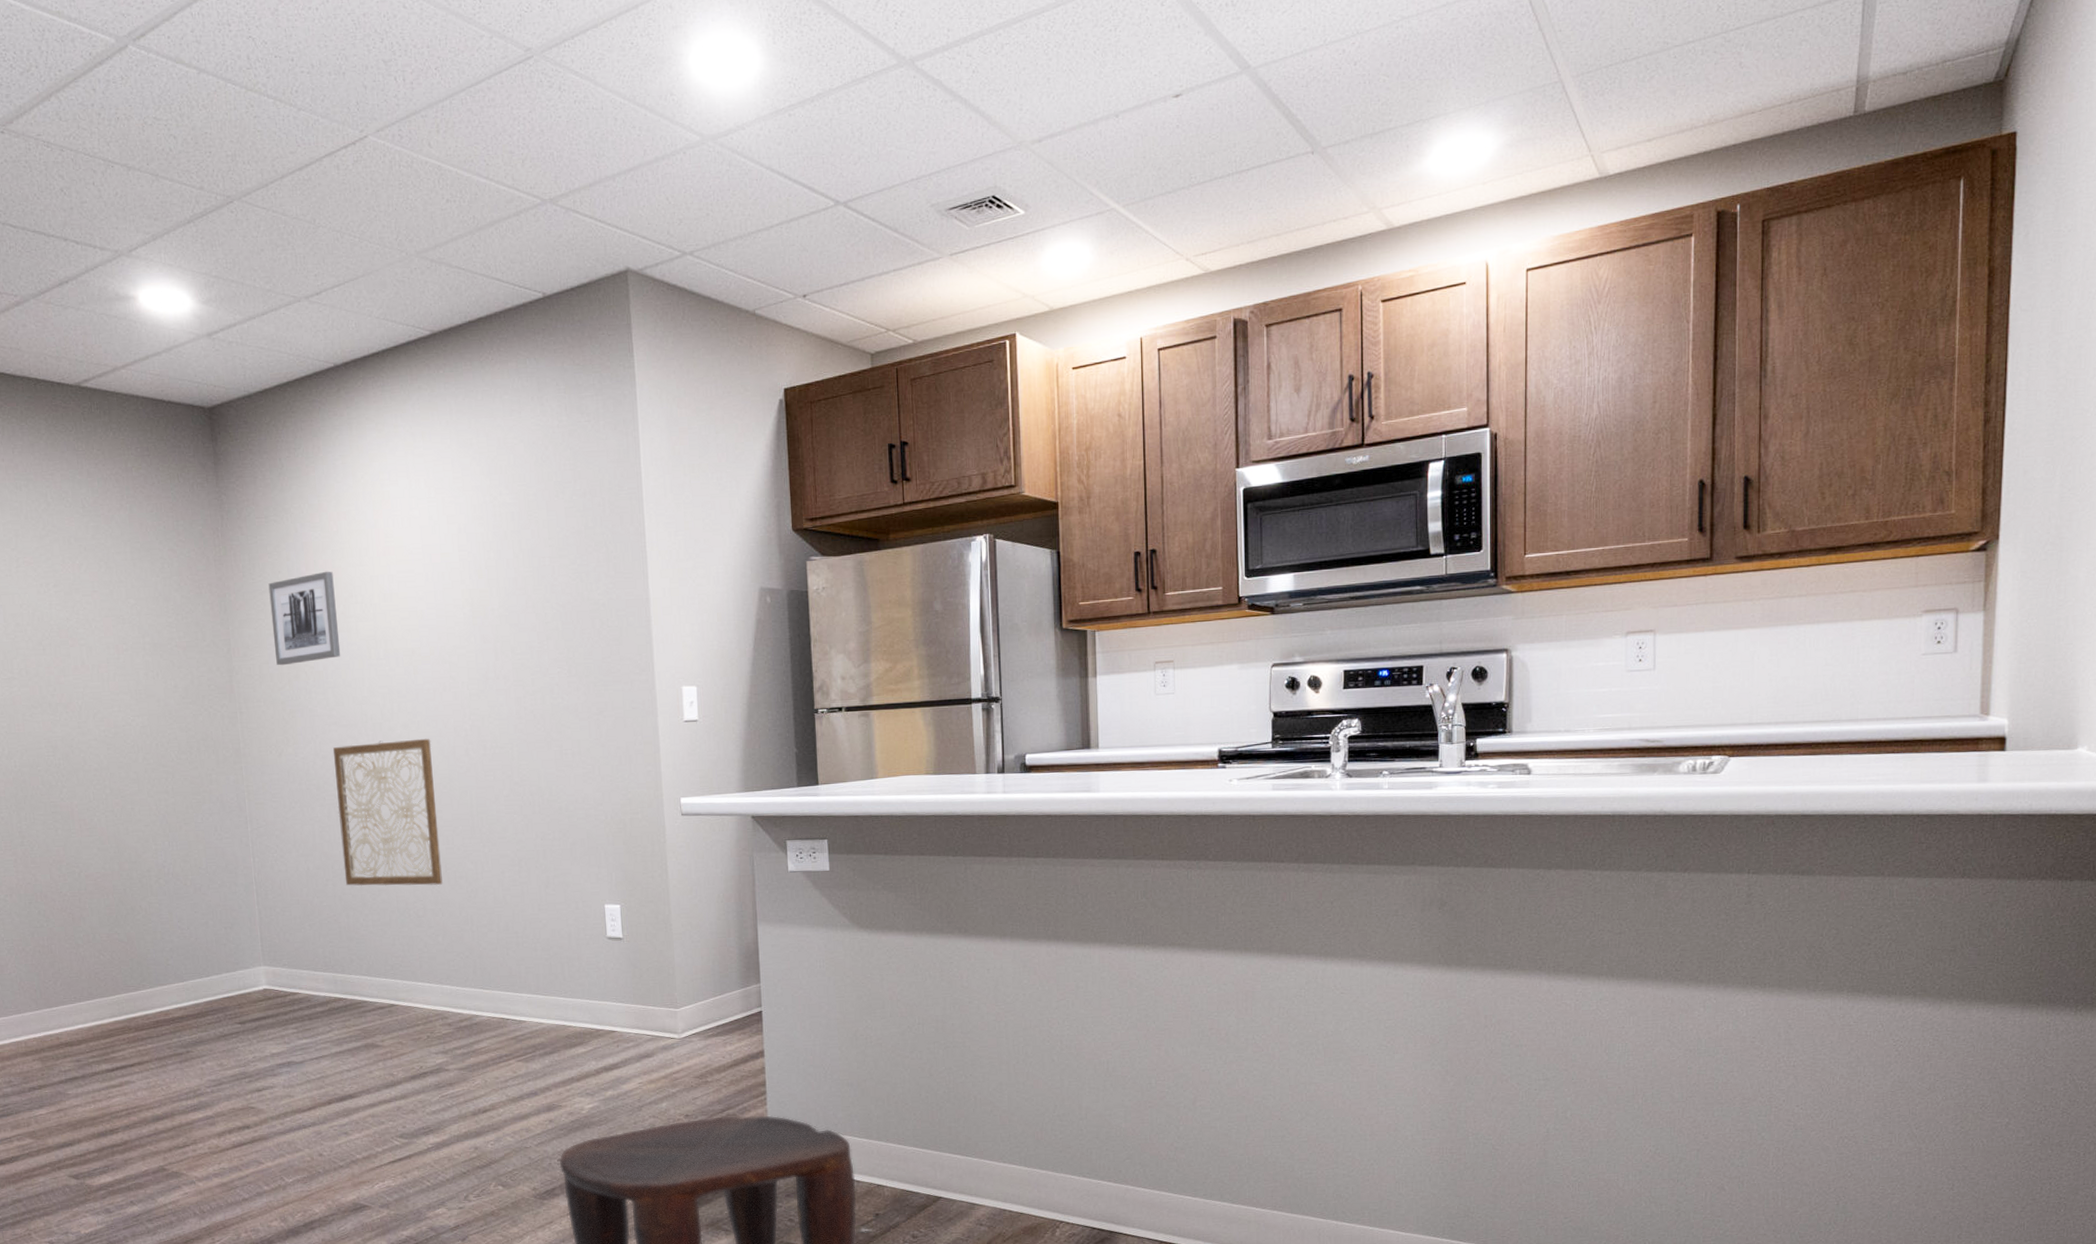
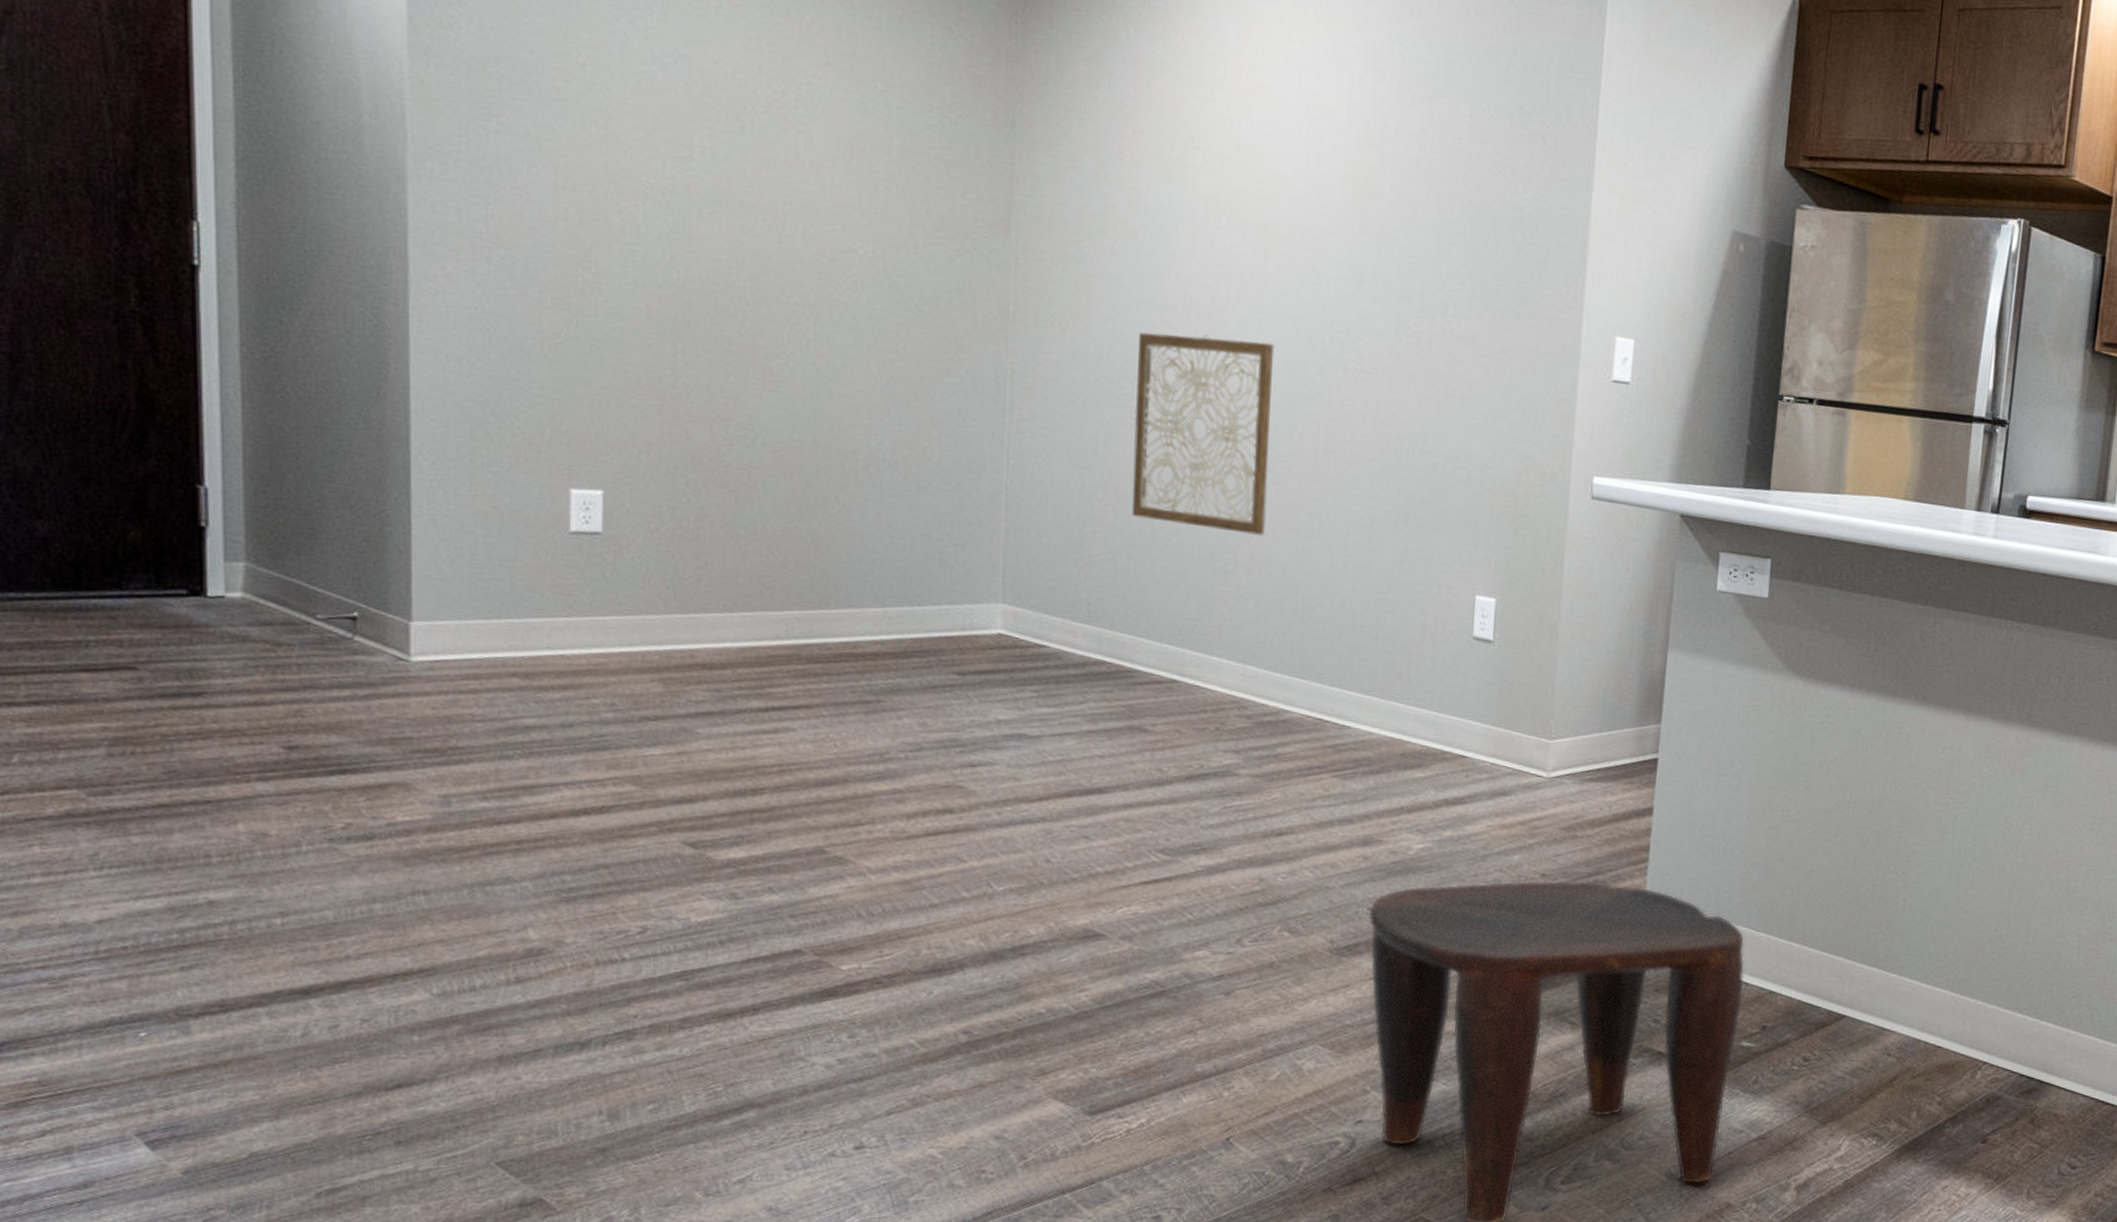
wall art: present [268,571,341,666] -> none [1075,98,1171,216]

